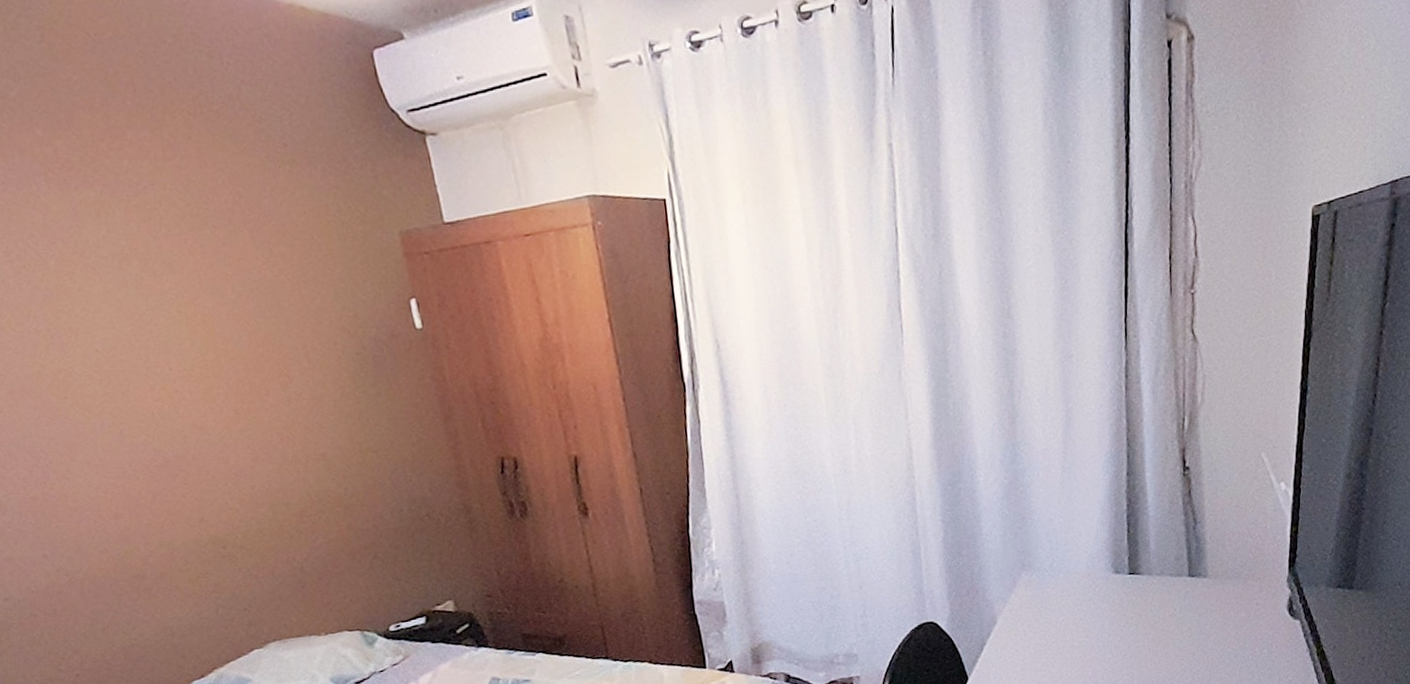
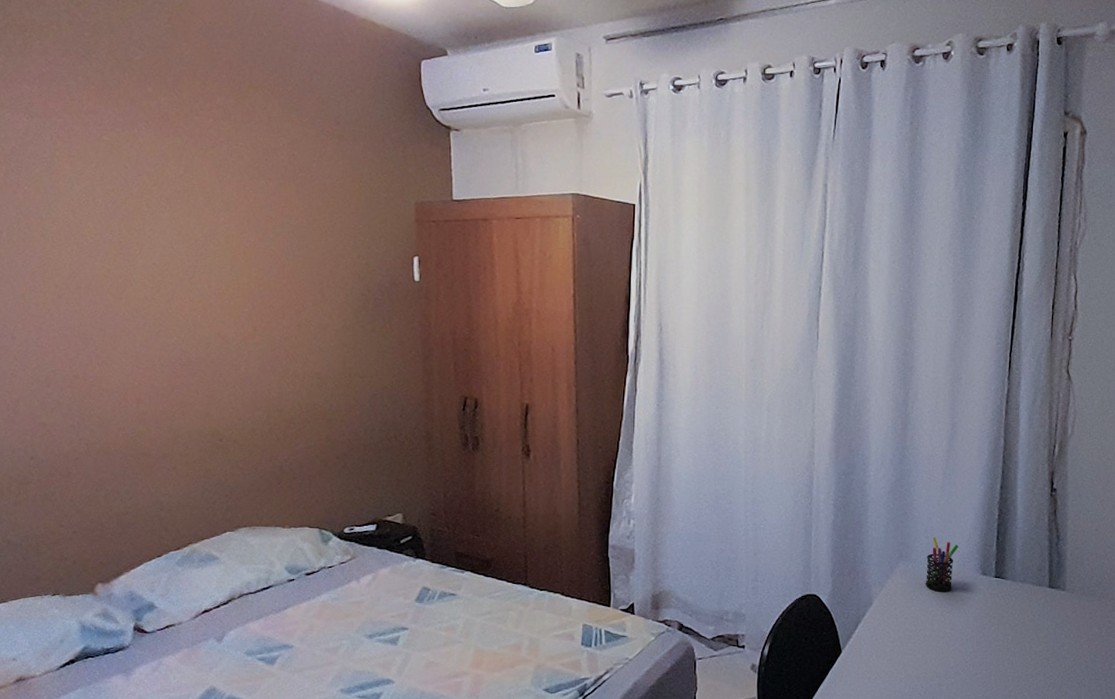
pen holder: none [1051,540,1086,599] -> present [926,537,959,592]

